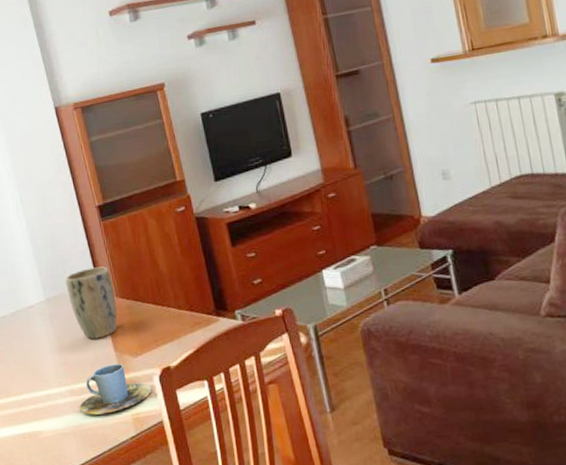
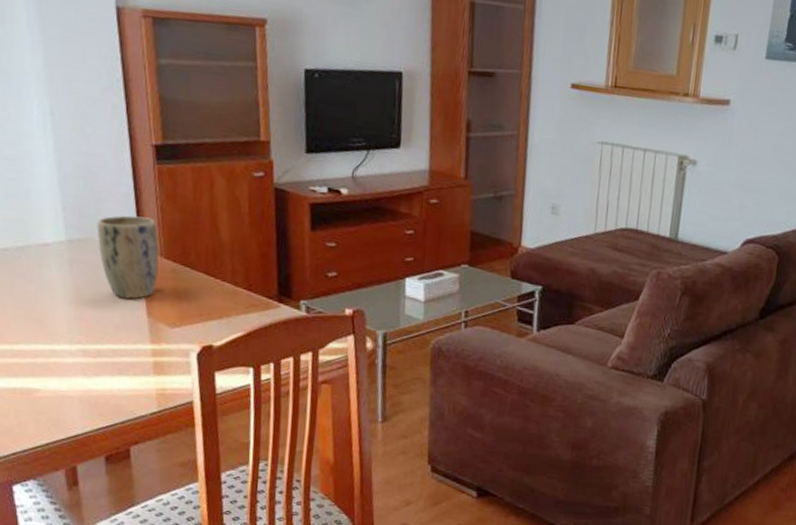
cup: present [79,363,152,415] -> none [91,330,186,384]

